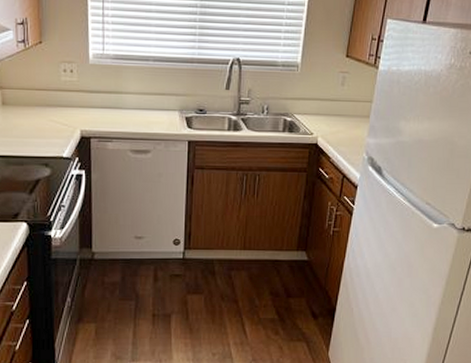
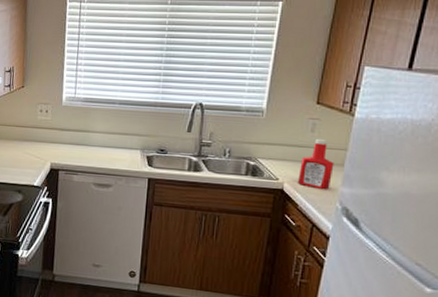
ketchup bottle: none [330,91,361,142] -> present [298,138,334,190]

